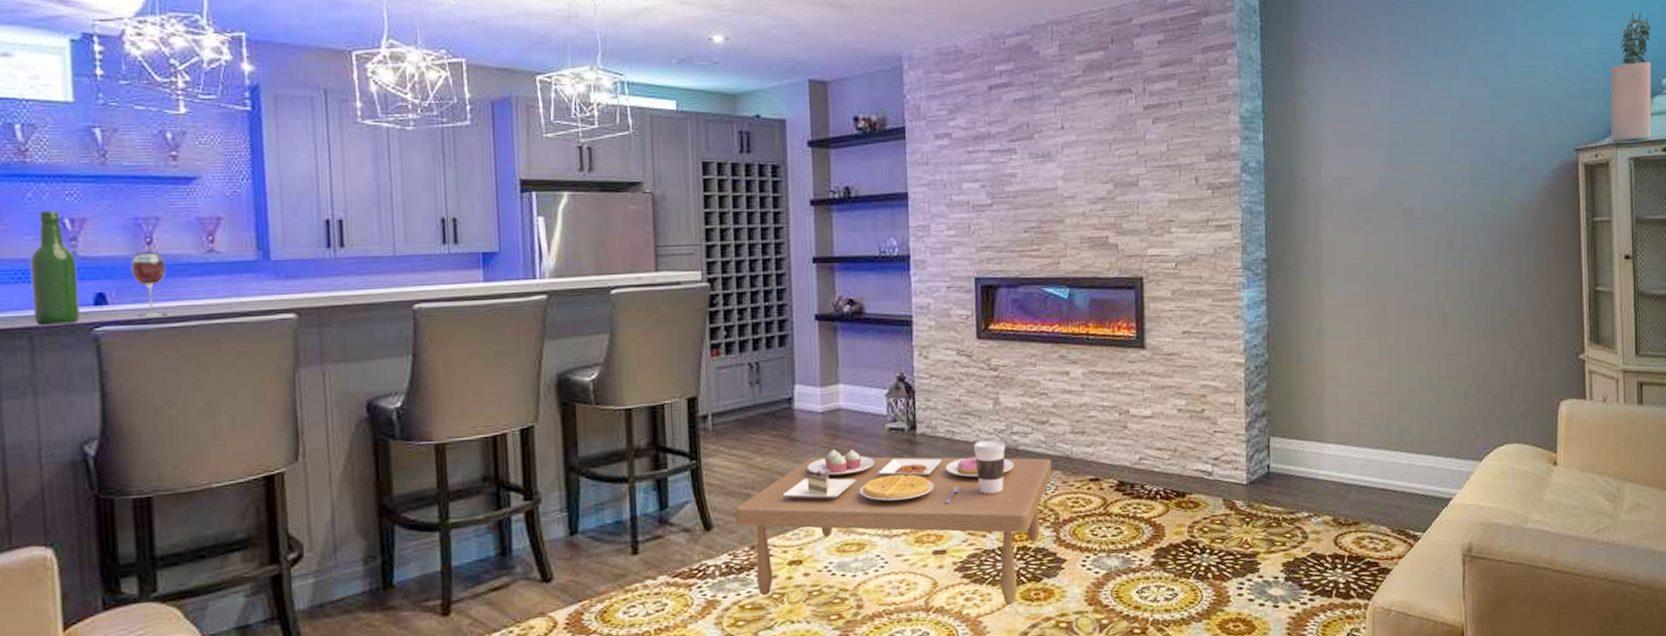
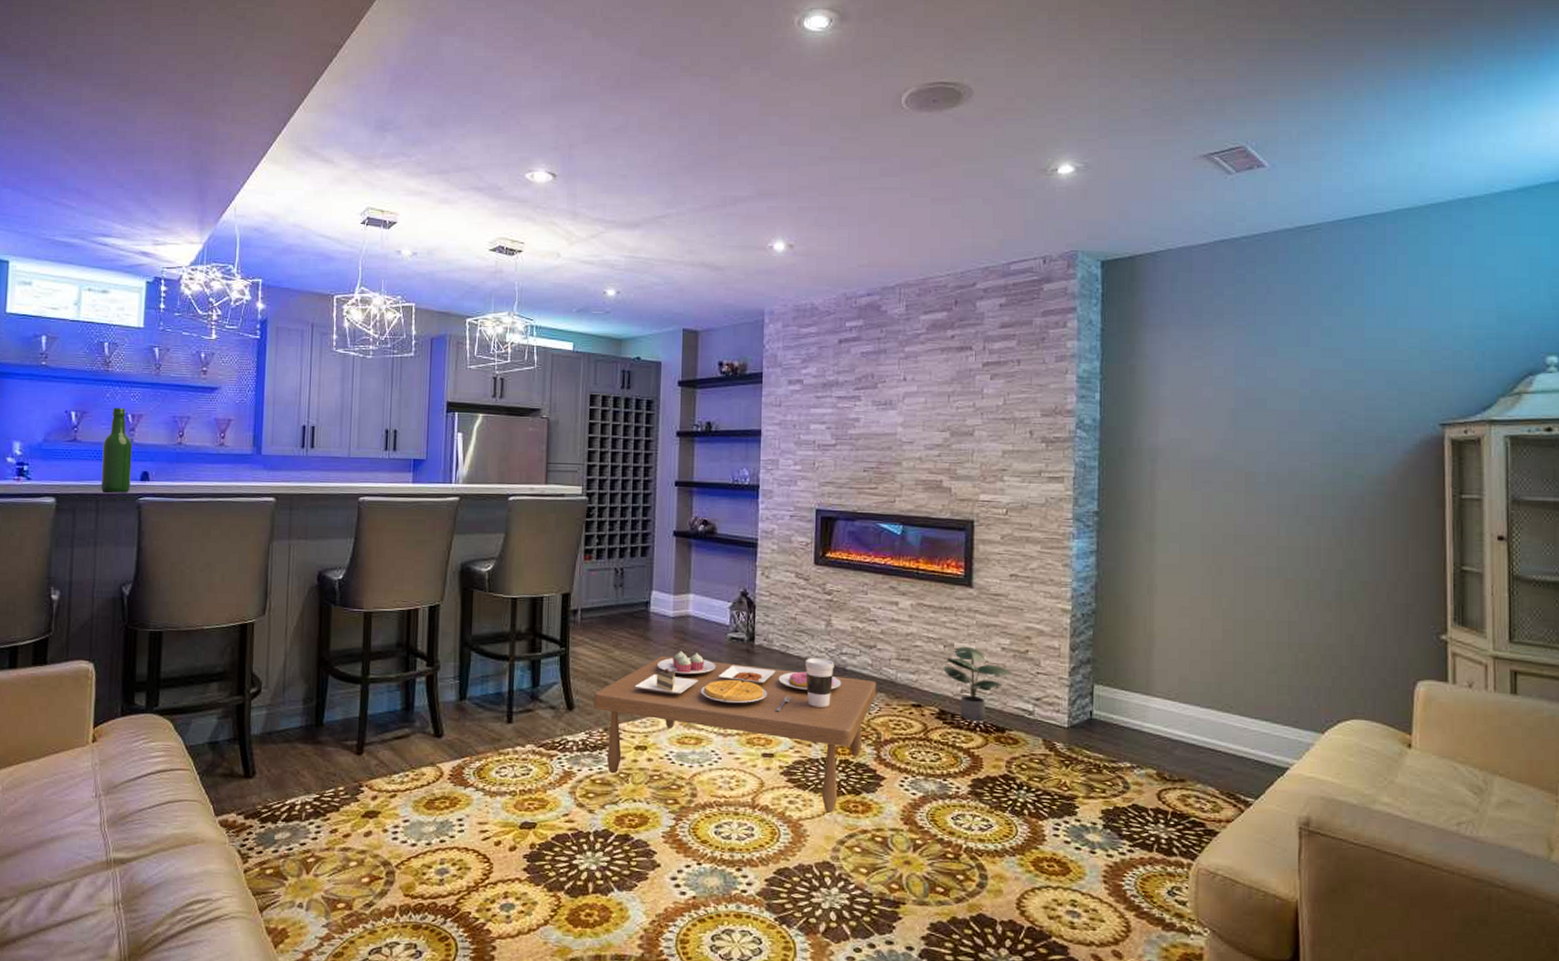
wineglass: present [130,251,167,318] -> none [166,442,191,493]
potted plant: none [1120,411,1189,490] -> present [943,646,1012,722]
vase: present [1610,12,1652,143] -> none [1483,288,1534,420]

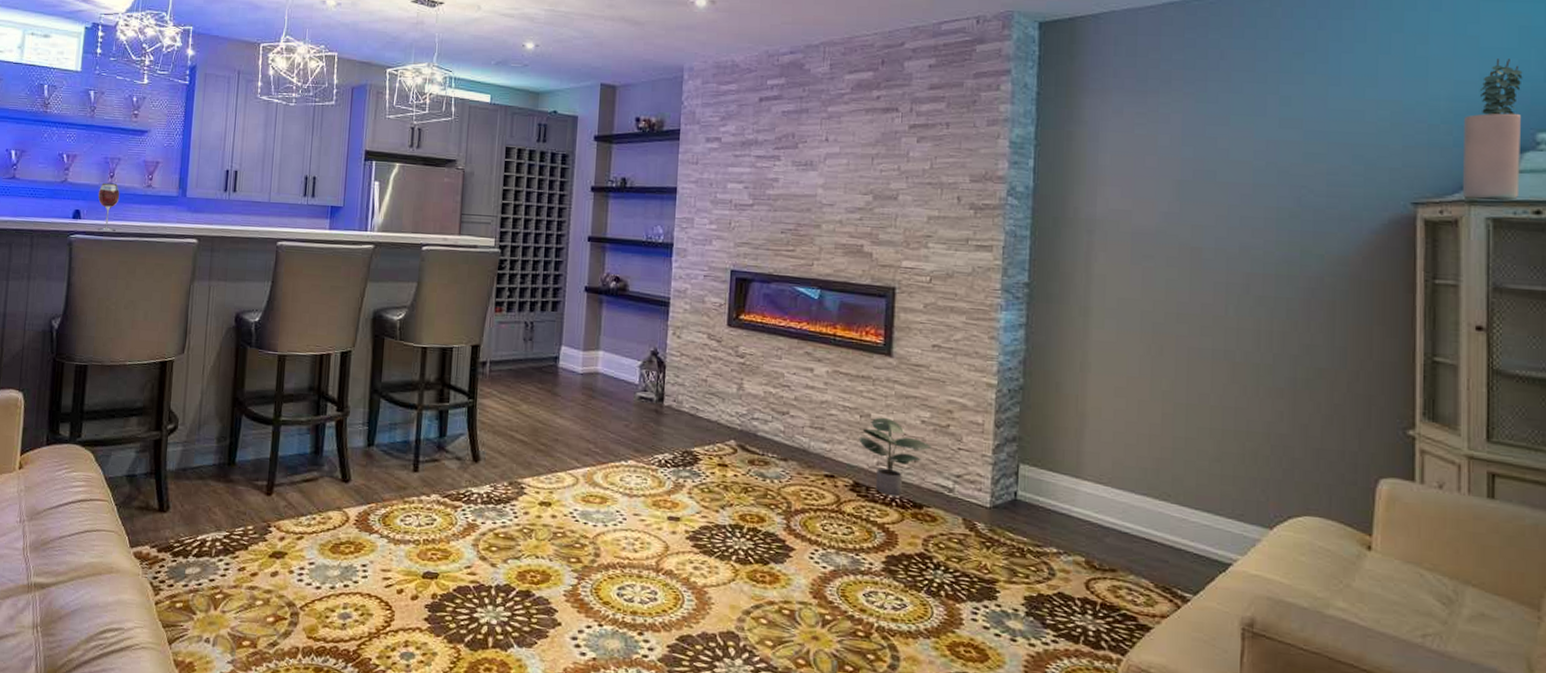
beer bottle: present [100,408,133,494] -> none [35,147,67,230]
wineglass: none [166,442,191,493] -> present [97,182,120,232]
coffee table: present [593,651,877,813] -> none [498,408,789,582]
vase: none [1483,288,1534,420] -> present [1462,59,1523,201]

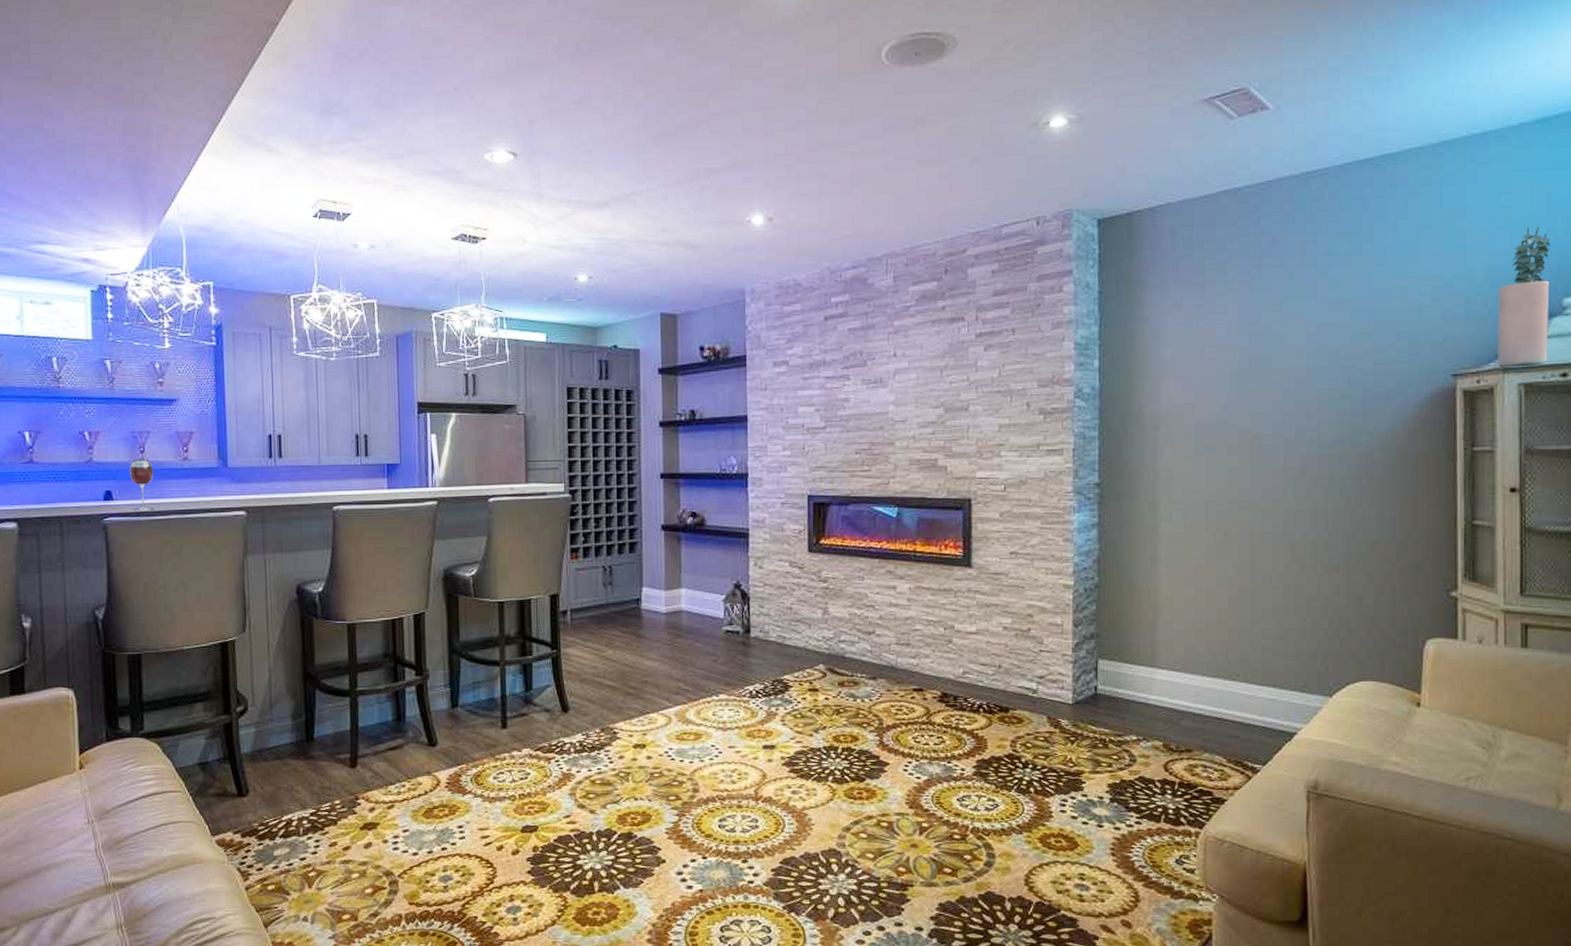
potted plant: present [859,417,932,496] -> none [944,627,1014,703]

